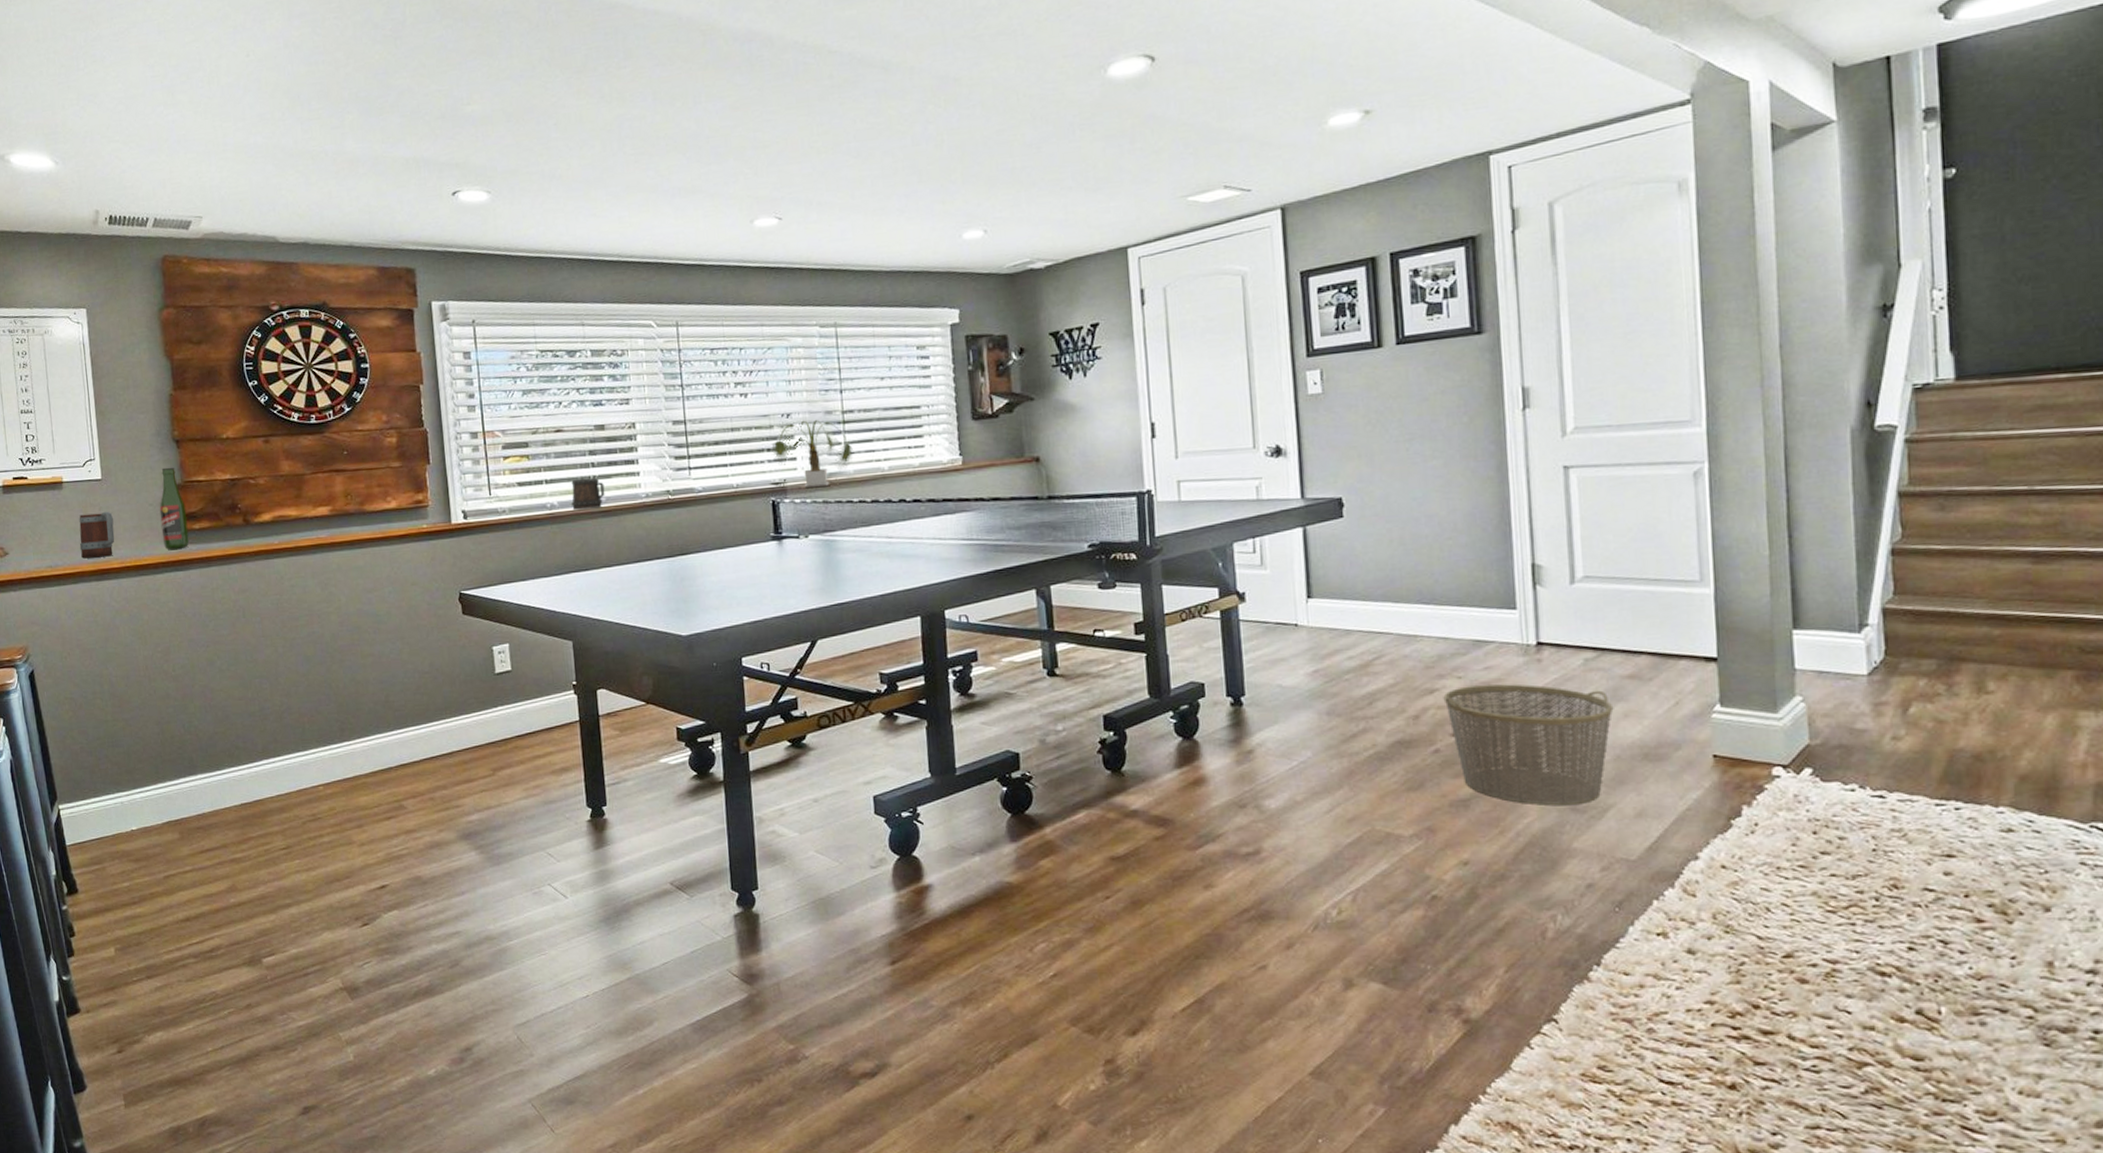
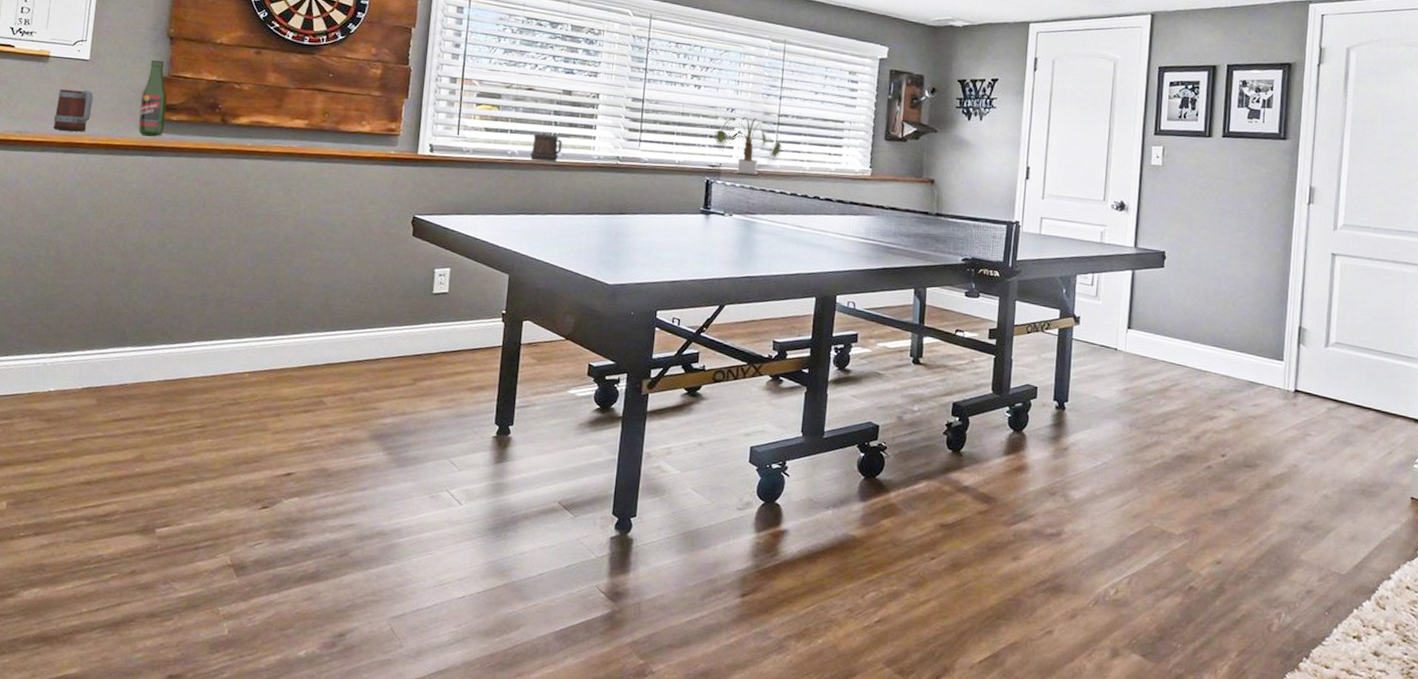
basket: present [1443,684,1614,806] -> none [1219,417,1344,525]

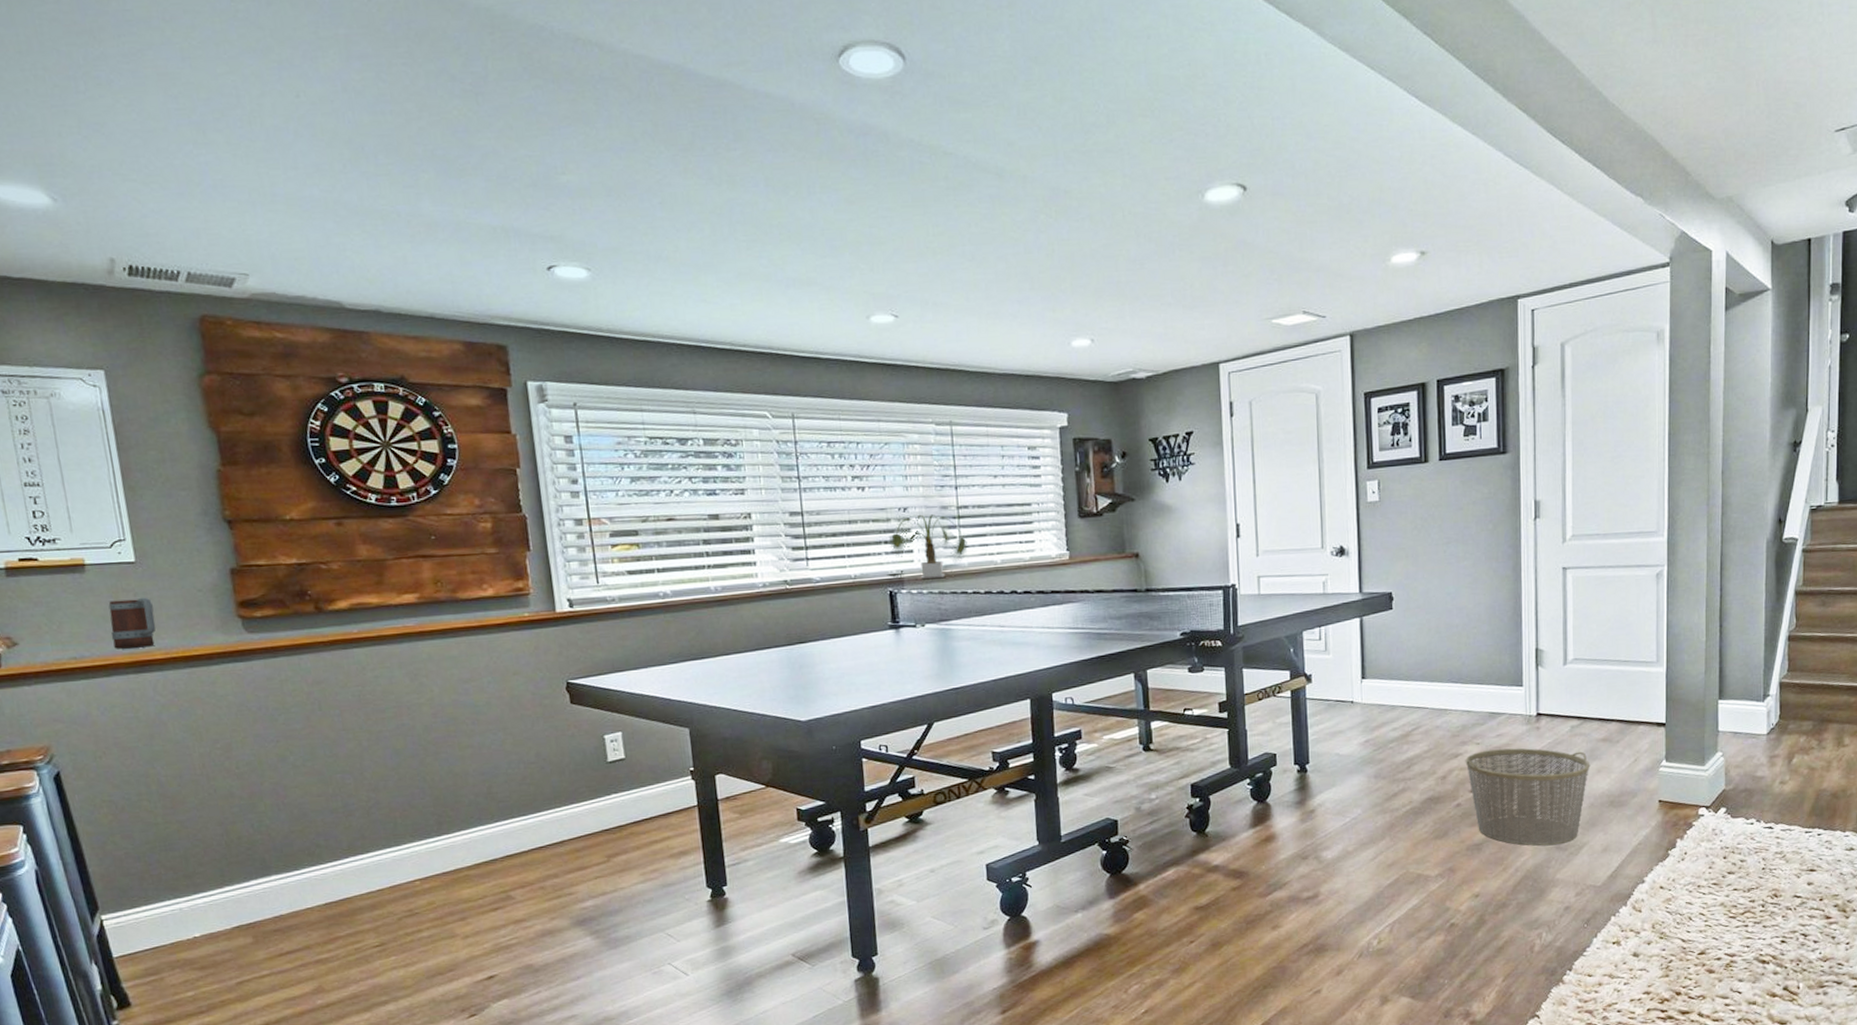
beer bottle: present [138,59,168,137] -> none [210,550,250,640]
beer mug: present [530,133,563,162] -> none [685,566,721,599]
basket: none [1219,417,1344,525] -> present [1465,748,1591,846]

